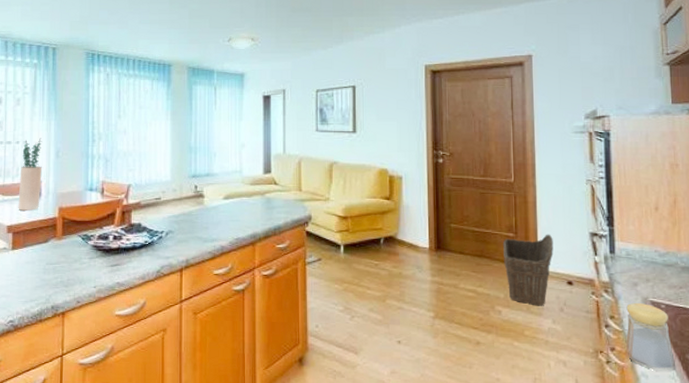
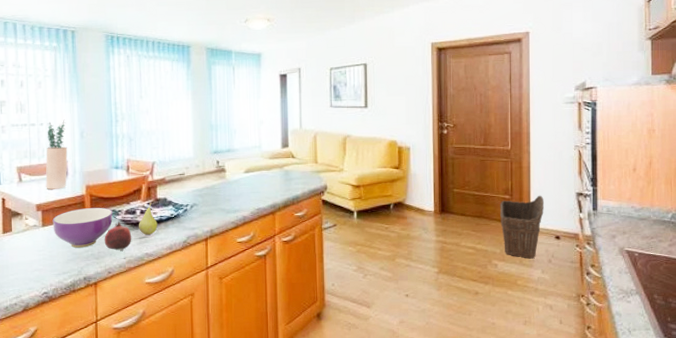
bowl: none [22,231,84,274] -> present [52,207,113,248]
fruit: none [74,246,103,279] -> present [104,221,132,251]
fruit: none [111,227,131,263] -> present [139,202,158,235]
salt shaker: present [626,302,675,371] -> none [604,252,644,310]

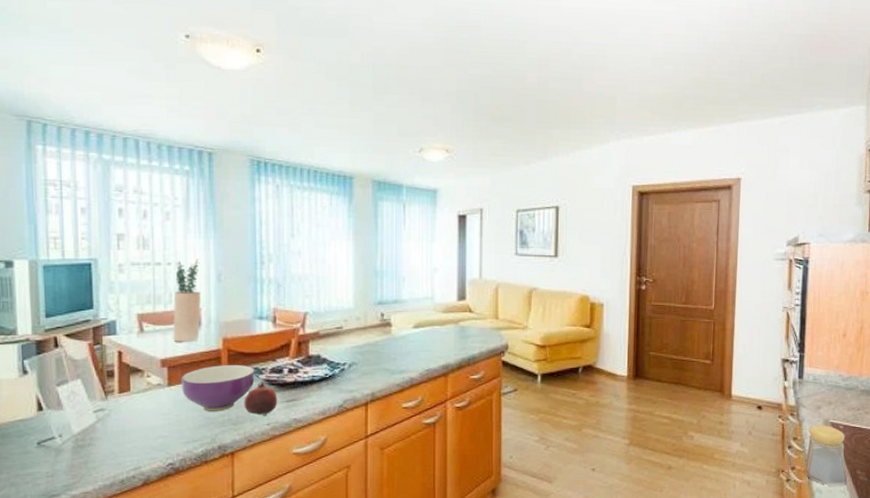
fruit: present [139,202,158,235] -> none [286,359,309,397]
wicker basket: present [499,195,544,259] -> none [699,360,747,431]
salt shaker: none [604,252,644,310] -> present [805,424,847,486]

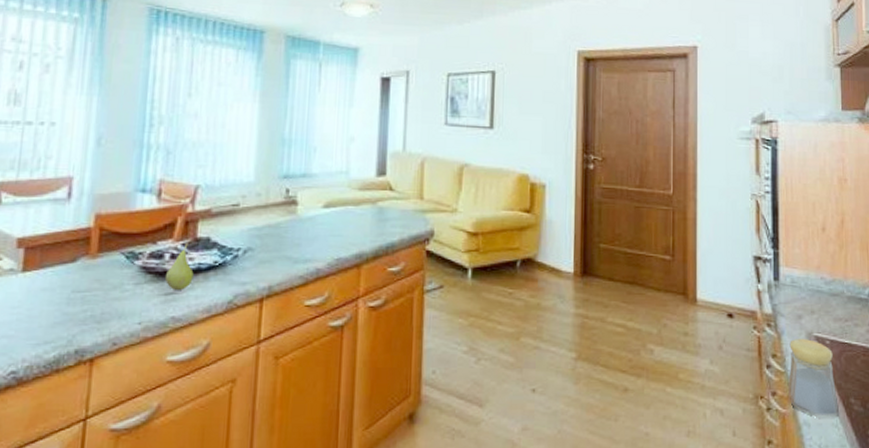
vase: present [173,259,201,342] -> none [35,118,78,218]
bowl: present [181,364,255,411] -> none [38,246,130,305]
fruit: present [244,381,278,416] -> none [112,268,154,312]
fruit: none [286,359,309,397] -> present [166,242,194,290]

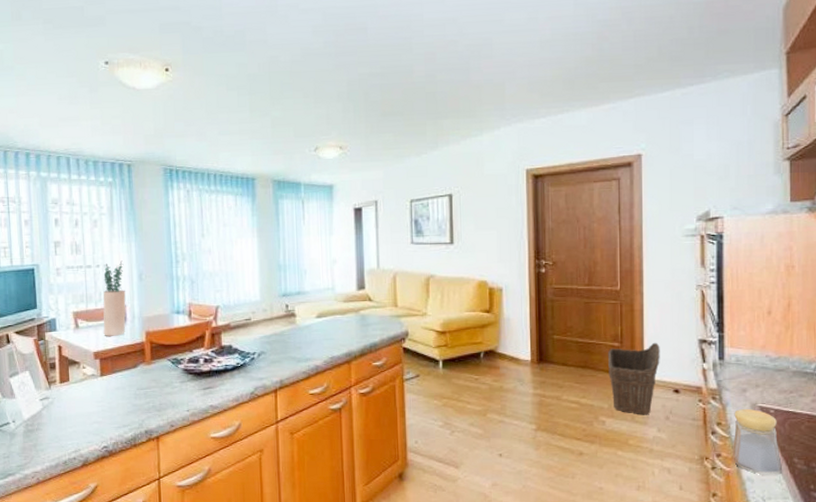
vase: none [35,118,78,218] -> present [103,260,126,336]
fruit: present [166,242,194,290] -> none [202,349,223,385]
wicker basket: none [657,257,713,344] -> present [607,342,660,415]

